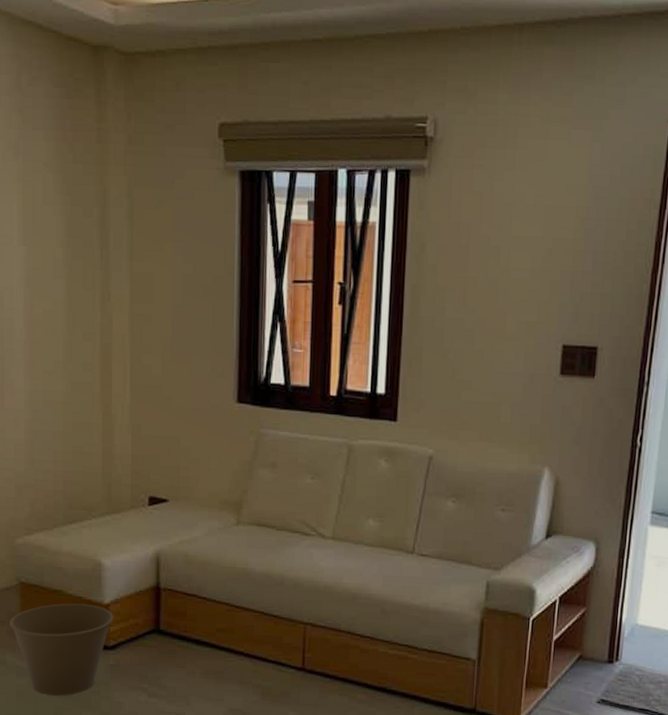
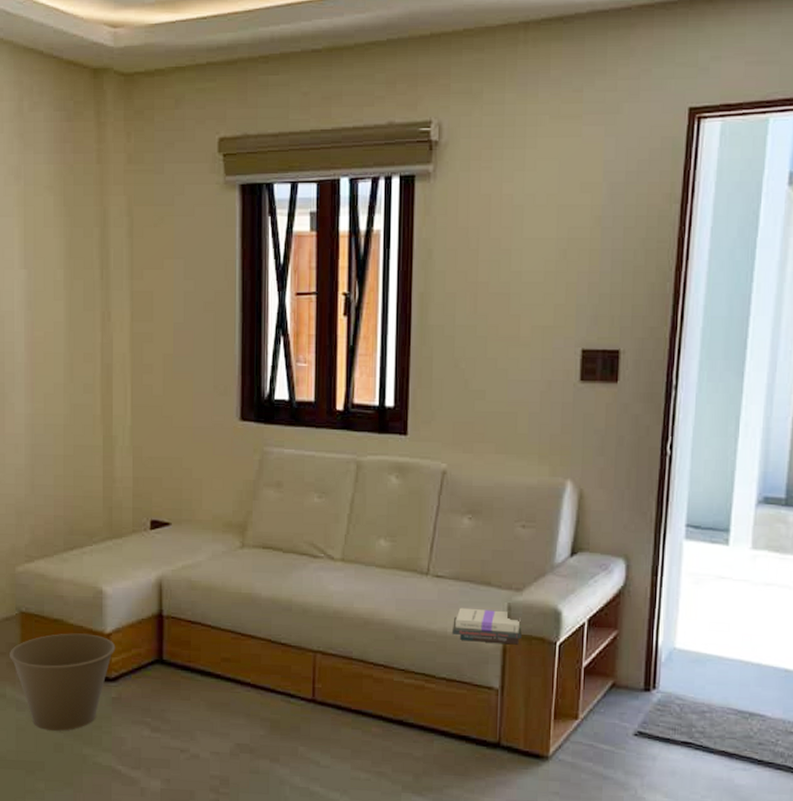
books: none [435,584,499,620] -> present [452,607,522,645]

